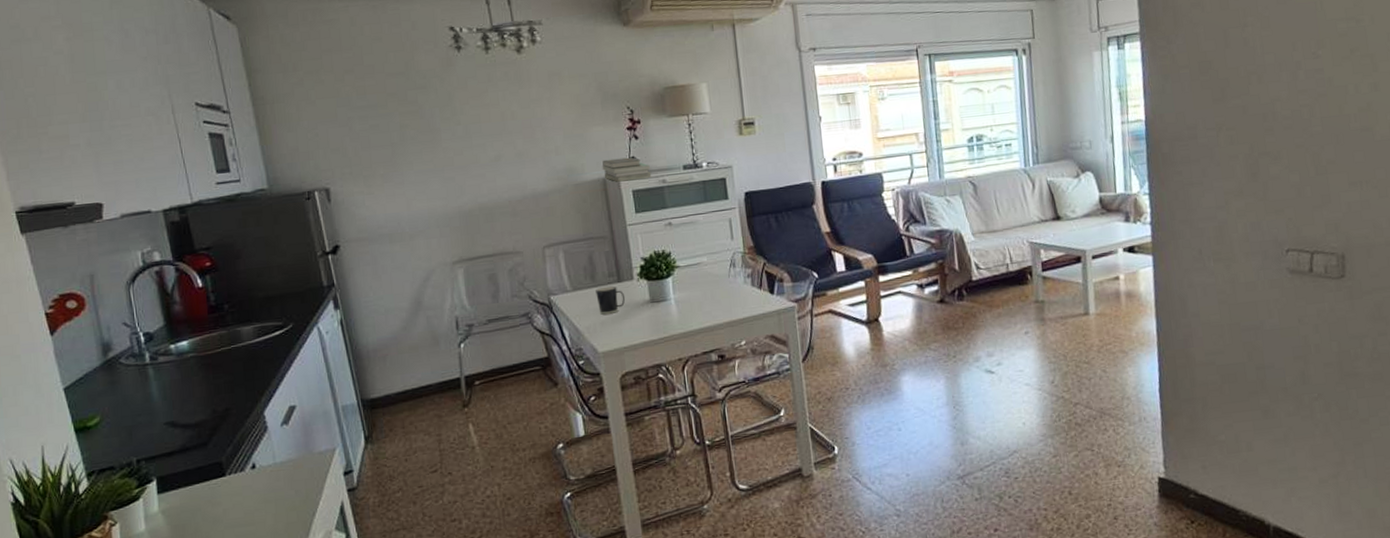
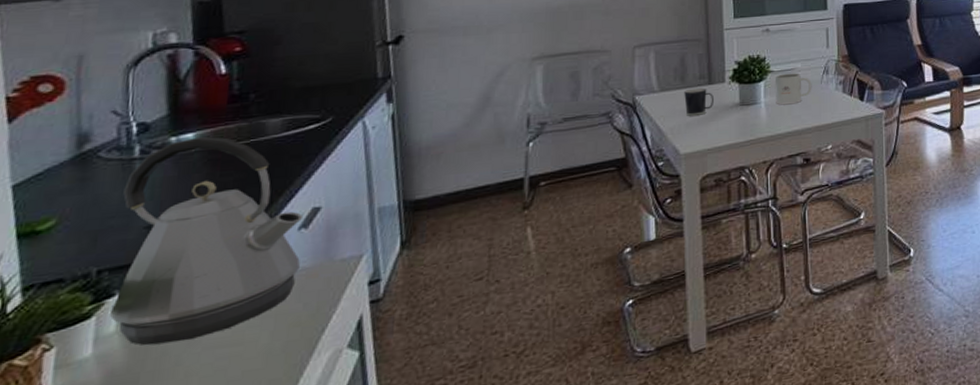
kettle: none [144,343,287,524] -> present [110,136,304,346]
mug: none [682,267,720,301] -> present [774,73,812,105]

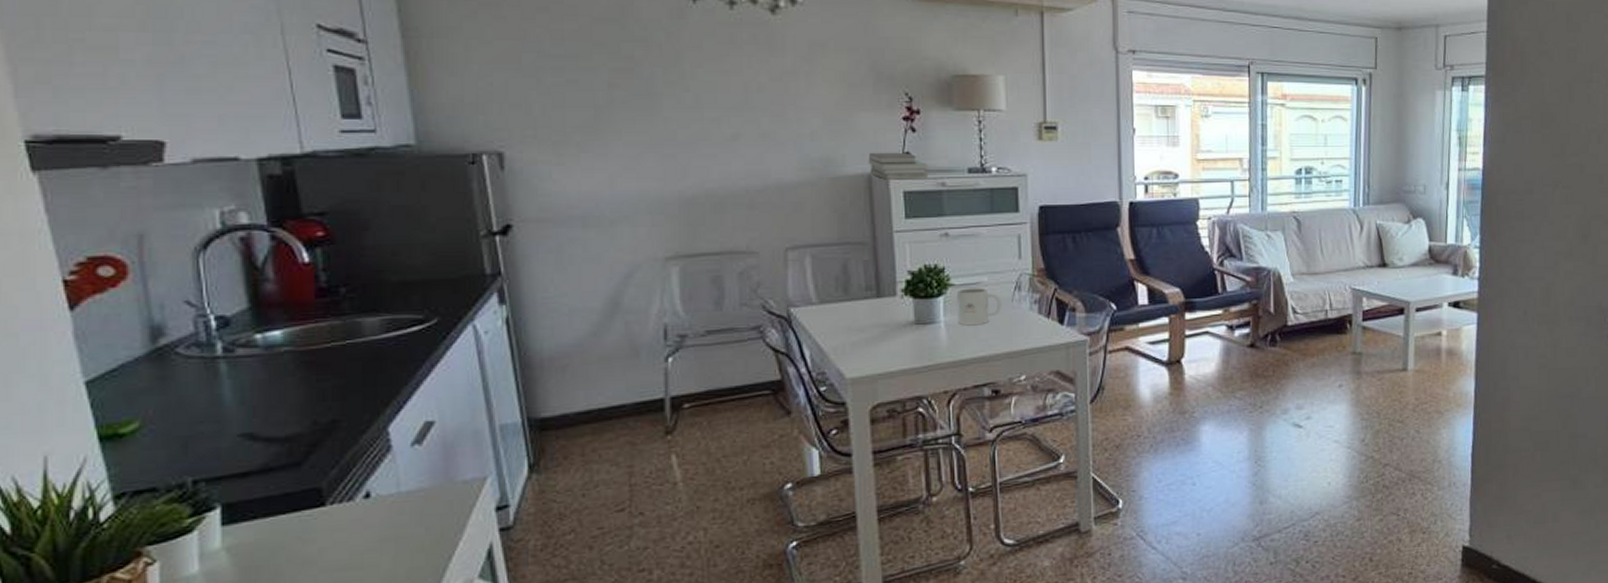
kettle: present [110,136,304,346] -> none [210,334,417,565]
mug: present [684,87,715,116] -> none [848,301,885,334]

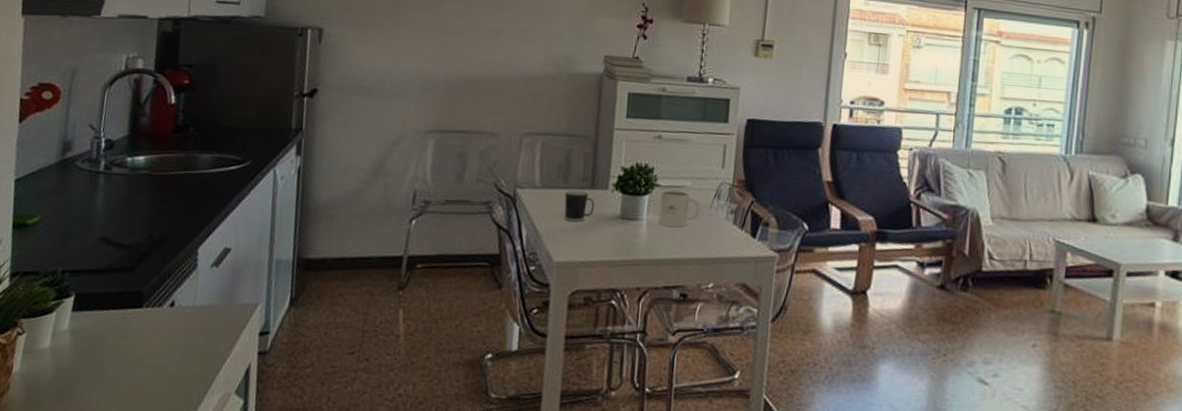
mug: none [848,301,885,334] -> present [564,190,595,222]

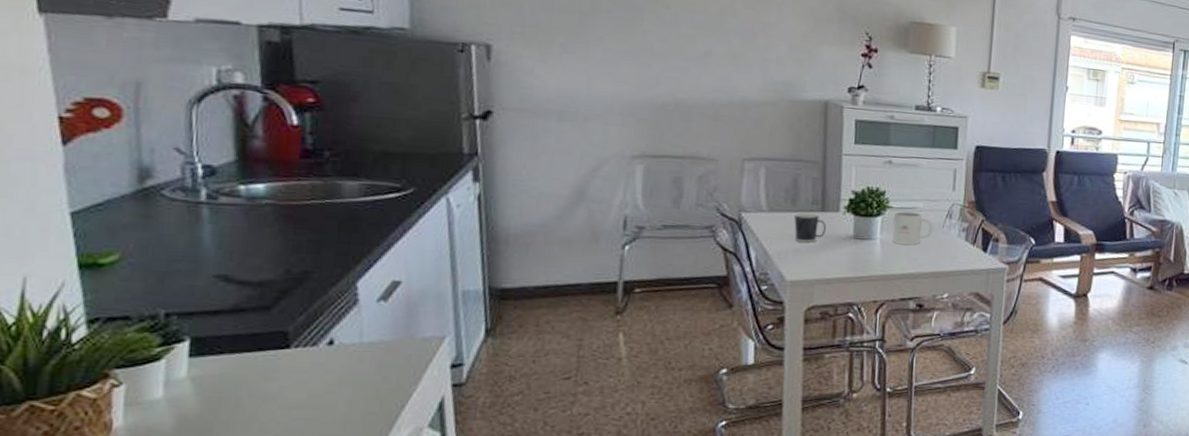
books: present [602,54,653,83] -> none [826,81,880,111]

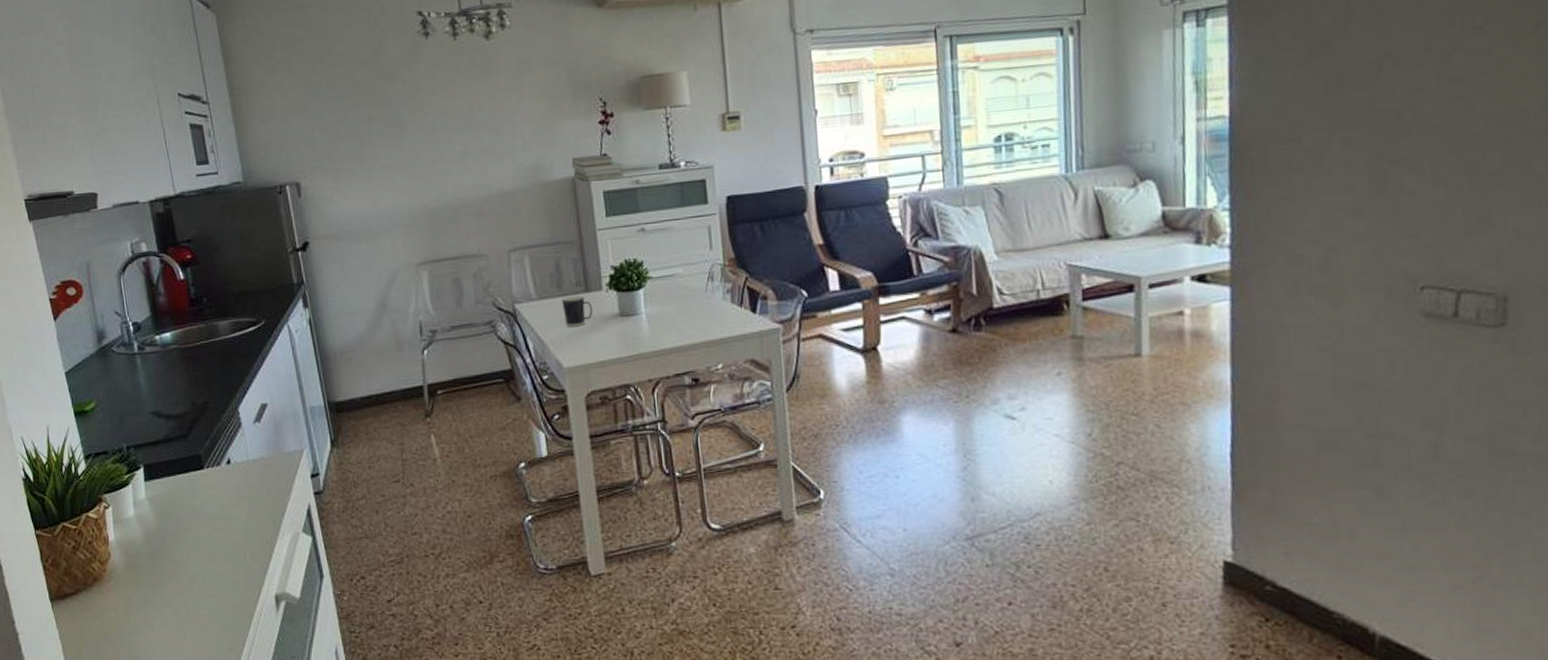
books: none [826,81,880,111] -> present [571,154,625,182]
mug: present [892,211,933,246] -> none [655,279,697,317]

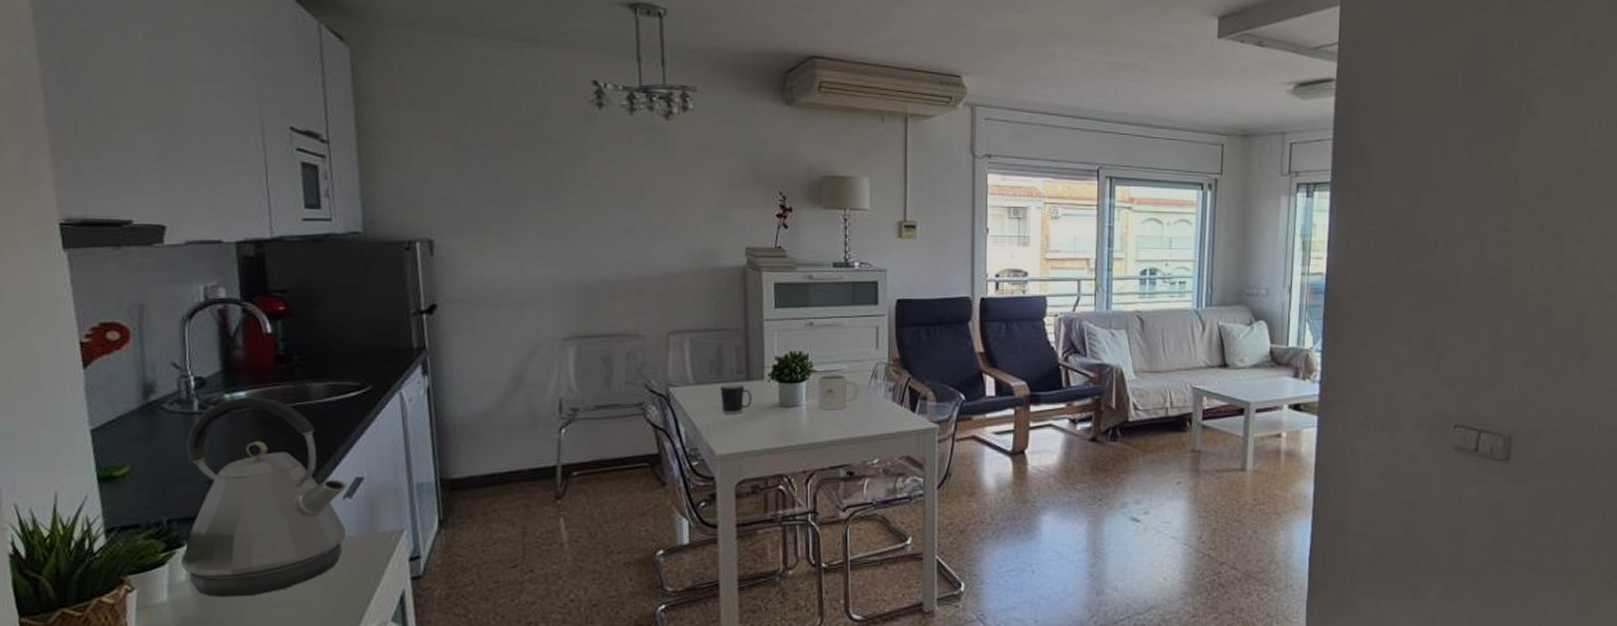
kettle: none [132,335,259,512] -> present [181,395,348,598]
mug: none [655,279,697,317] -> present [817,375,859,410]

